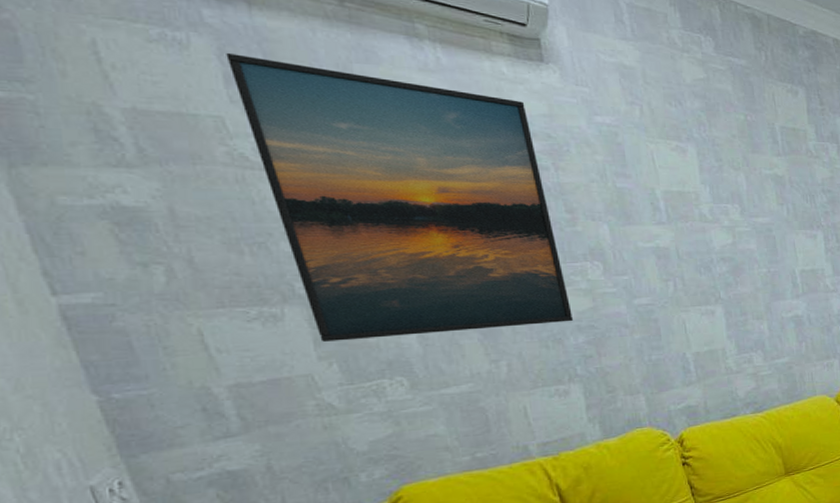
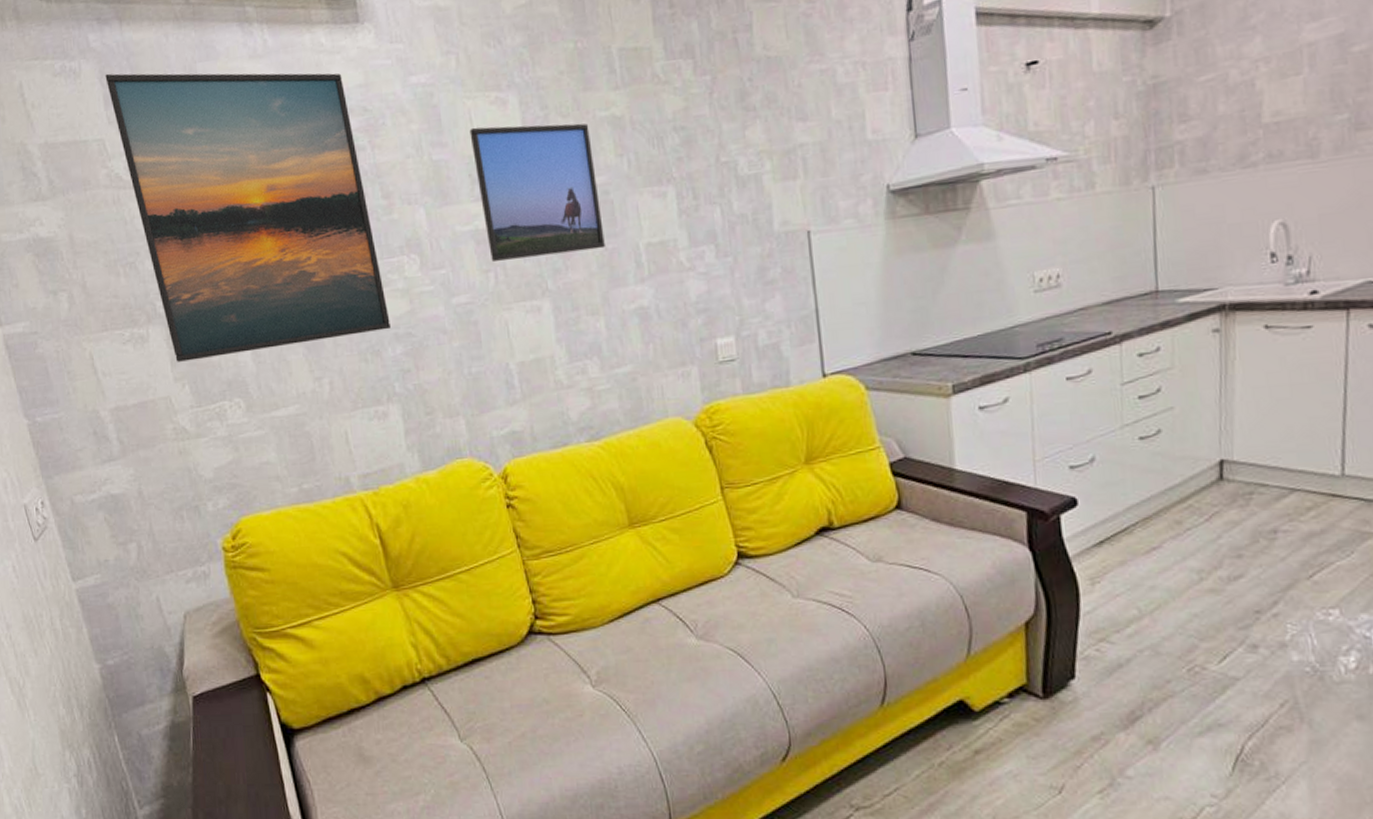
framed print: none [652,166,768,273] -> present [469,123,605,261]

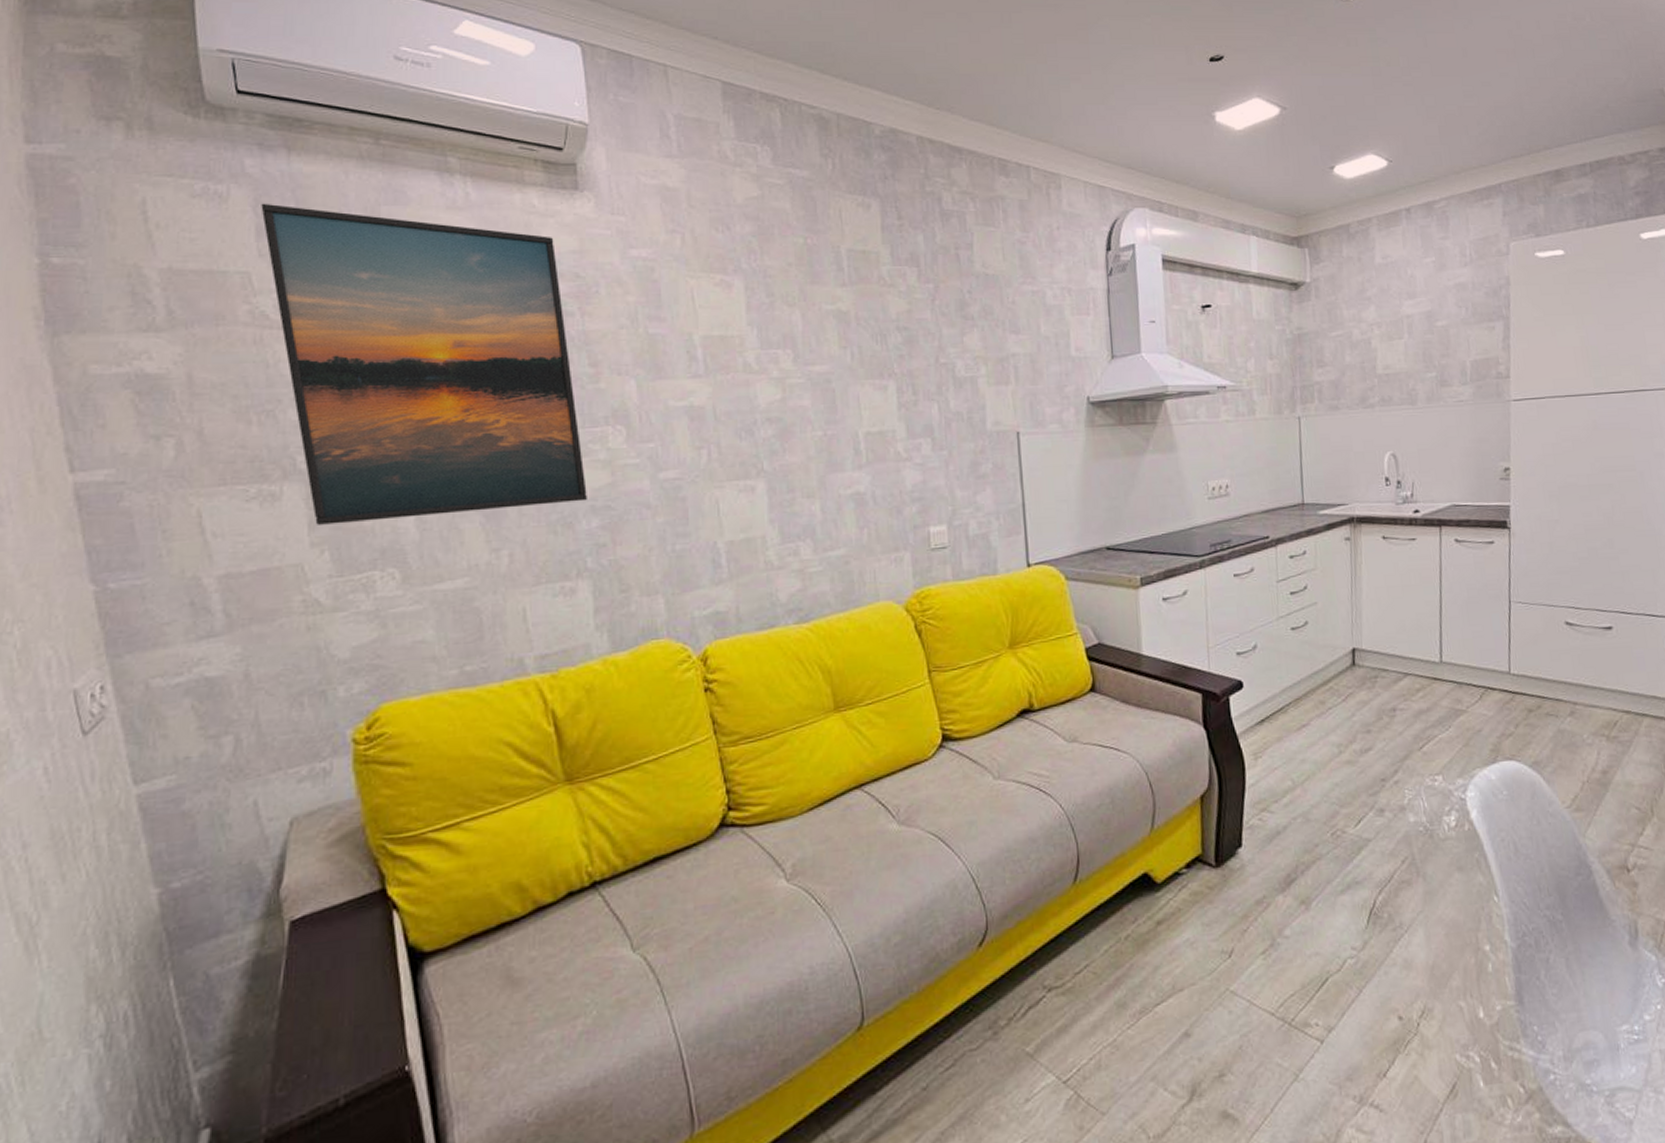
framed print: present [469,123,605,261] -> none [691,306,824,439]

